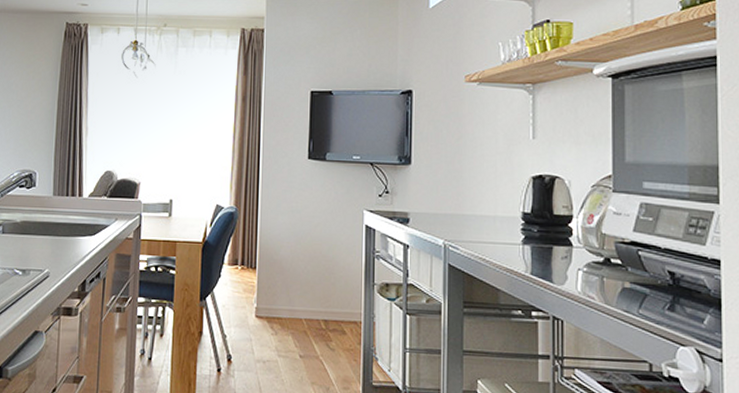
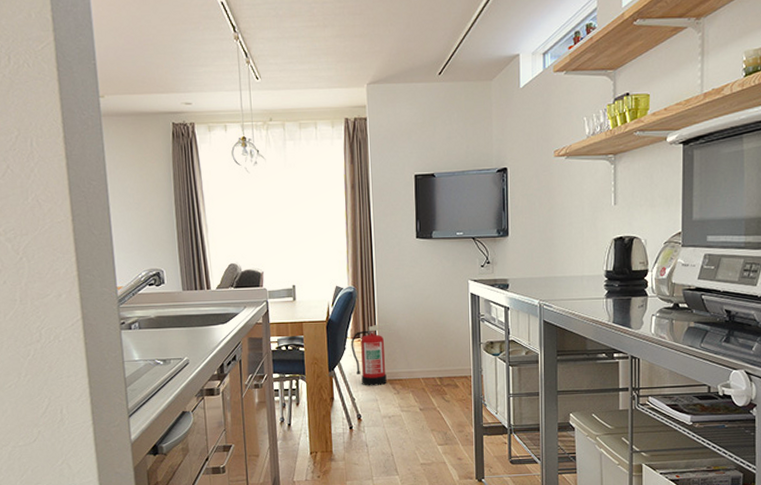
fire extinguisher: none [227,250,276,323] -> present [350,322,394,386]

